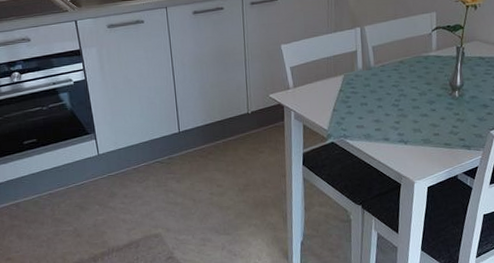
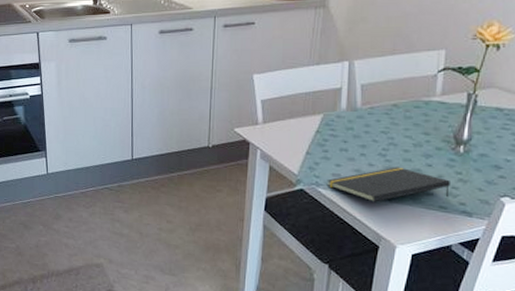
notepad: none [352,114,451,147] -> present [326,166,450,202]

